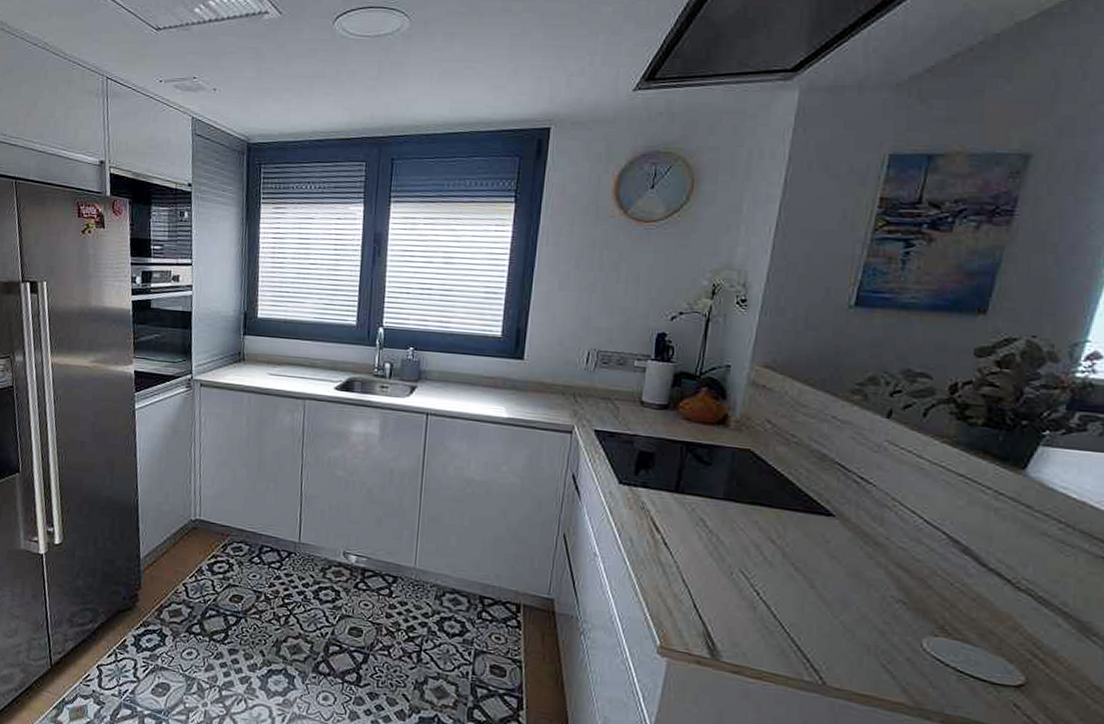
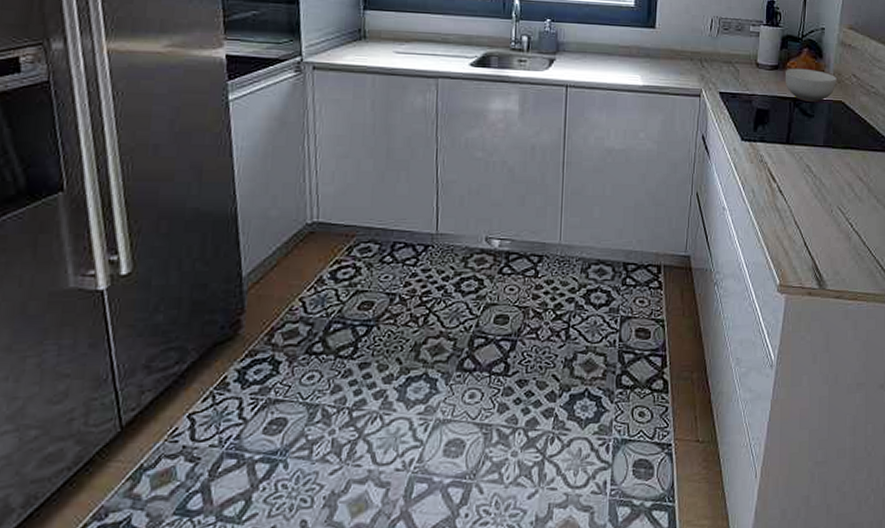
bowl: none [676,408,746,449] -> present [785,68,838,103]

